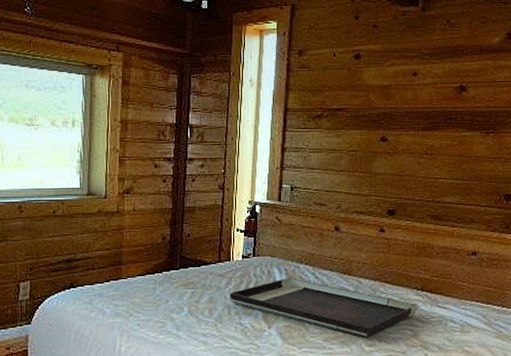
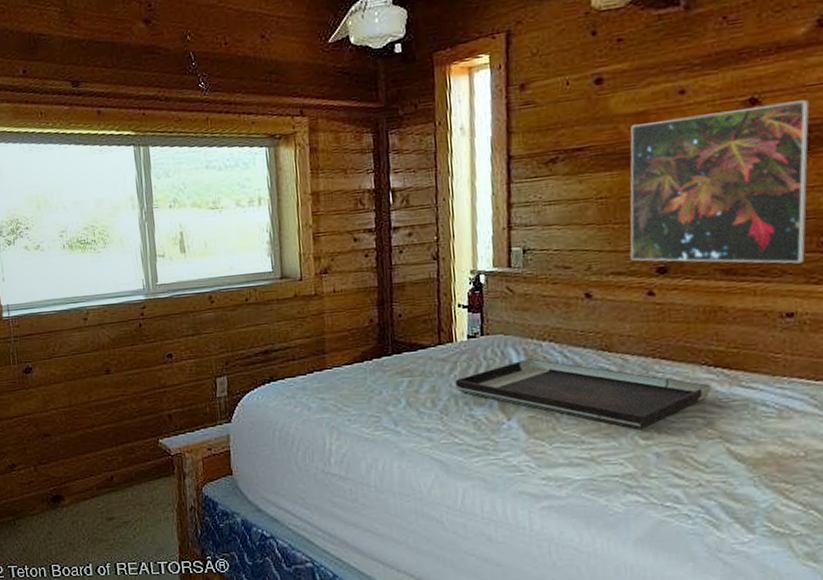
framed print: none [370,92,498,215] -> present [630,100,809,264]

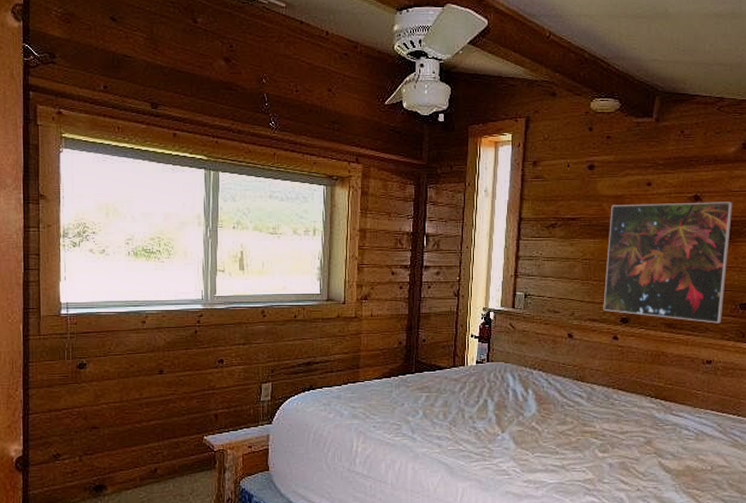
tray: present [454,358,711,429] -> none [463,383,652,444]

